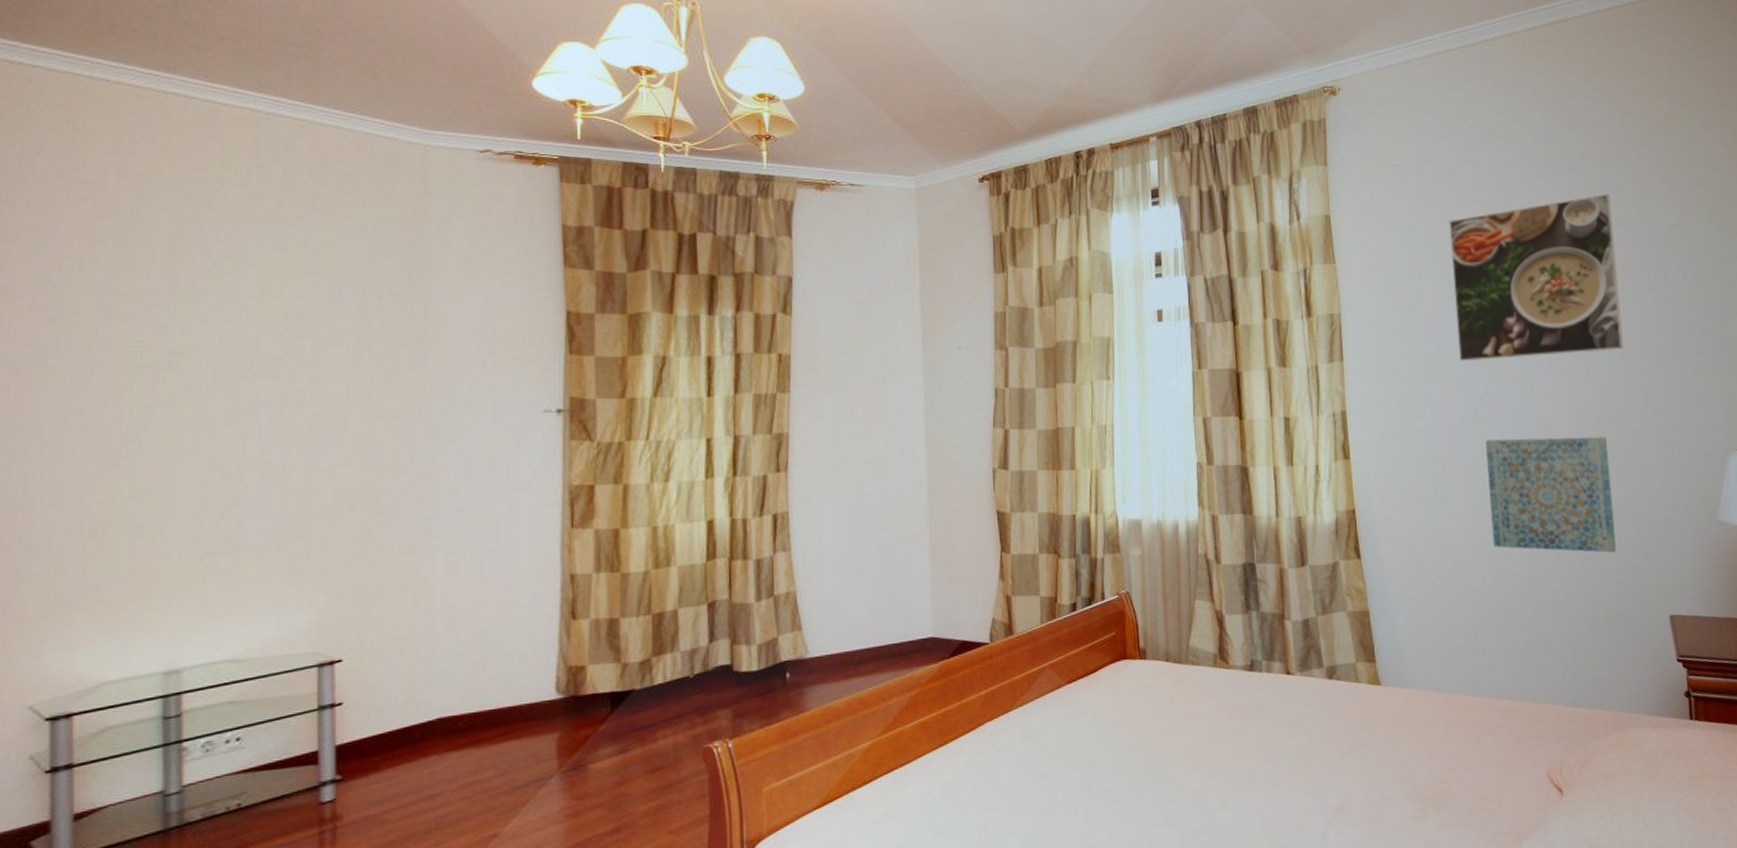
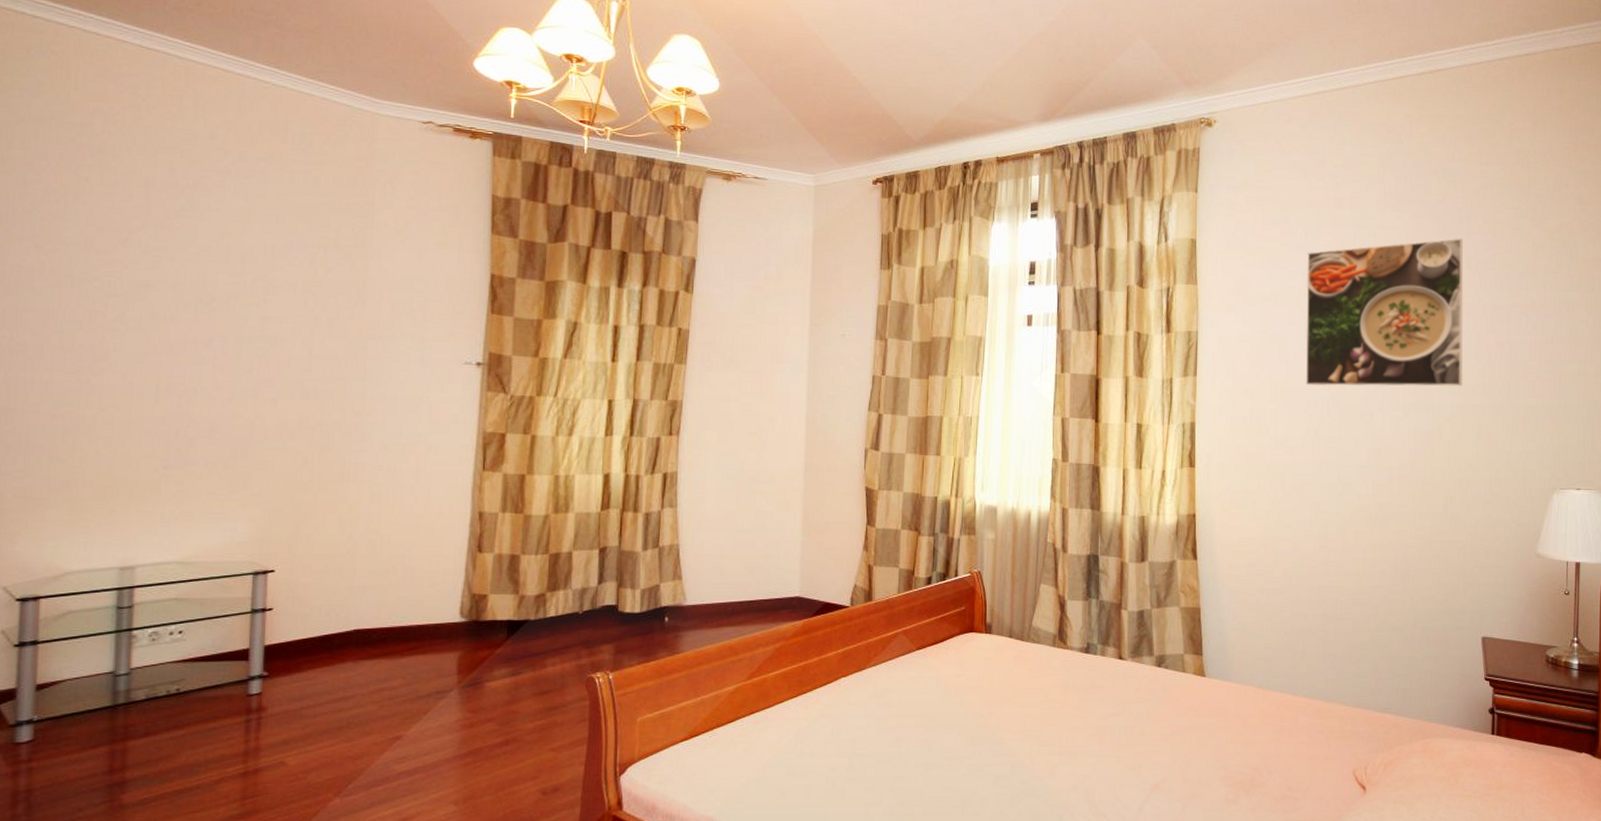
wall art: present [1486,437,1616,553] -> none [1322,460,1439,575]

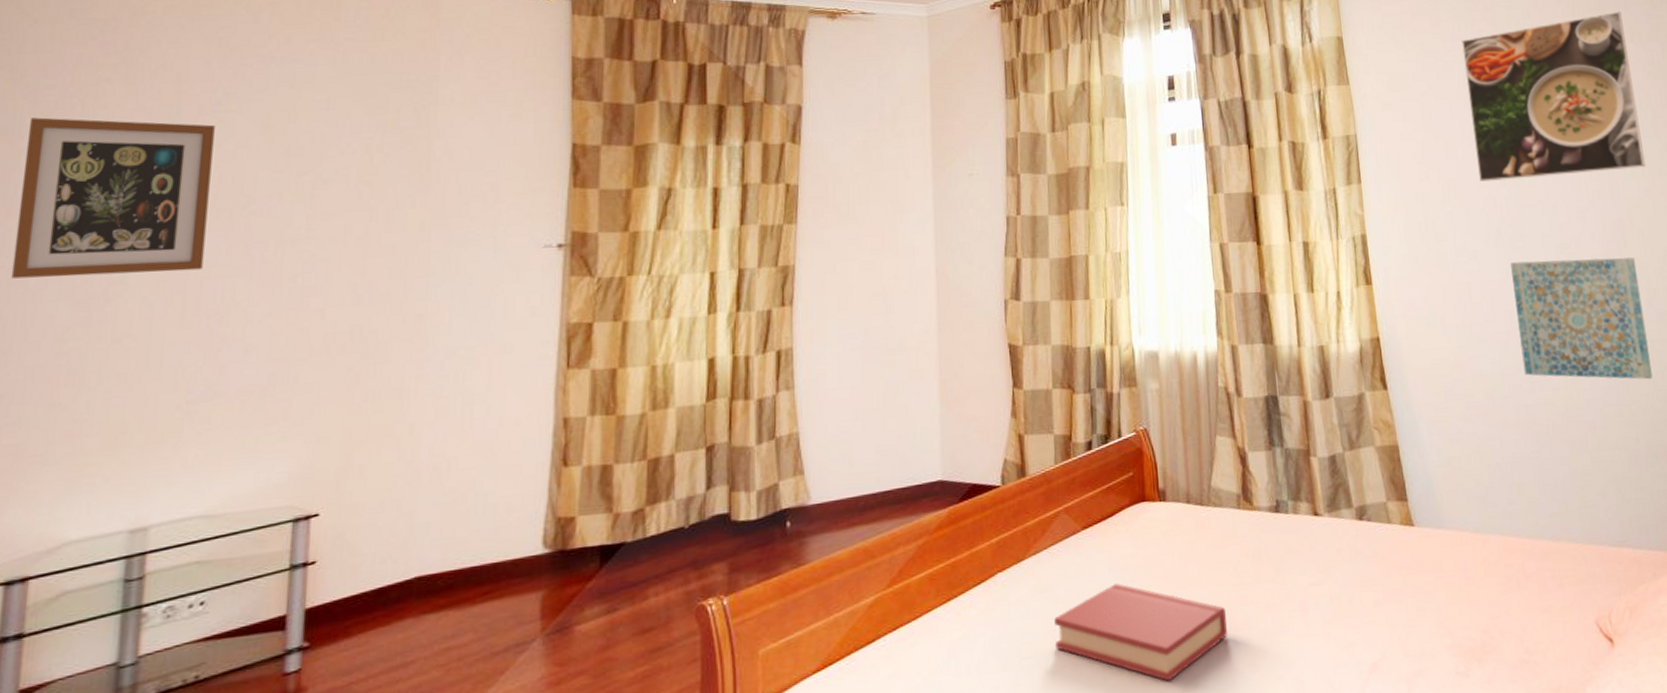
wall art: none [12,208,180,356] -> present [11,117,215,279]
hardback book: none [886,697,1034,780] -> present [1054,583,1228,682]
wall art: none [1322,460,1439,575] -> present [1510,257,1653,380]

